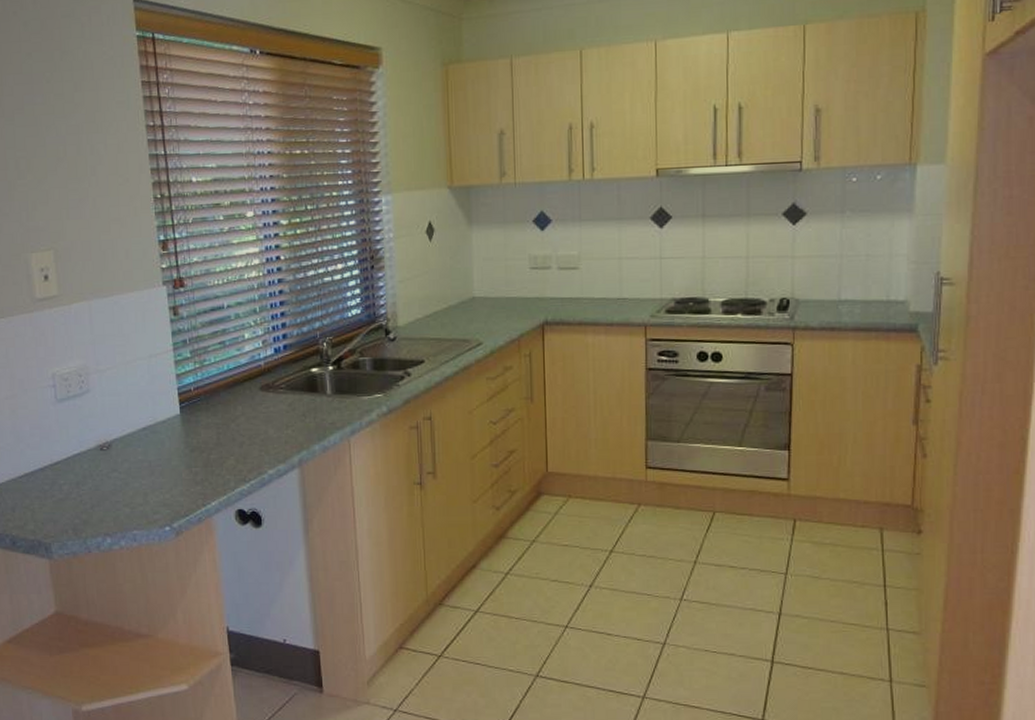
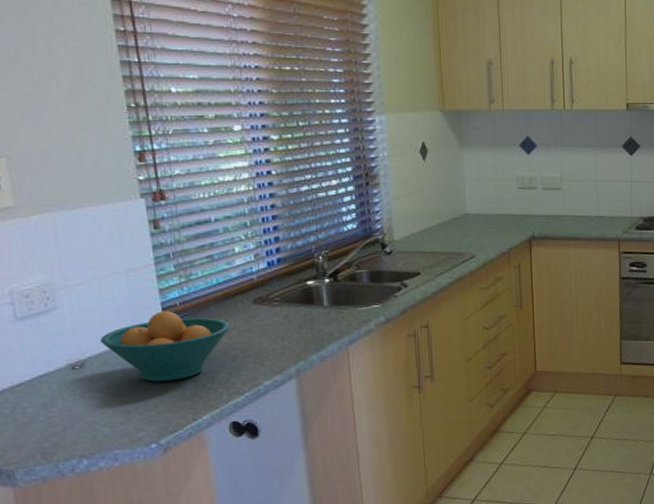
fruit bowl: none [124,396,239,466] -> present [99,311,231,382]

